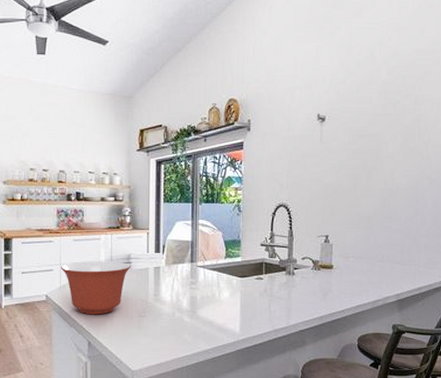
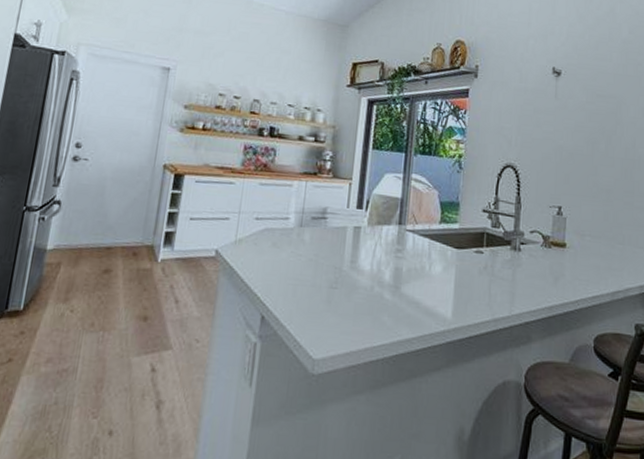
mixing bowl: present [61,261,132,315] -> none [239,211,327,281]

